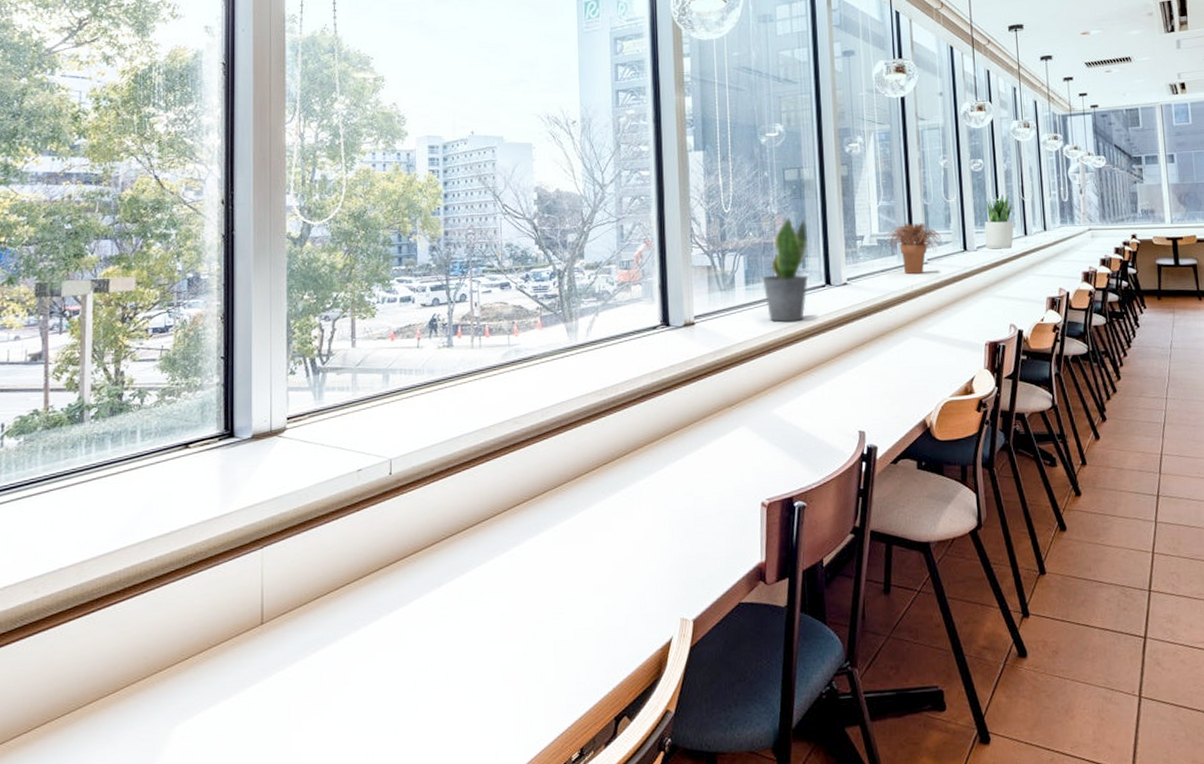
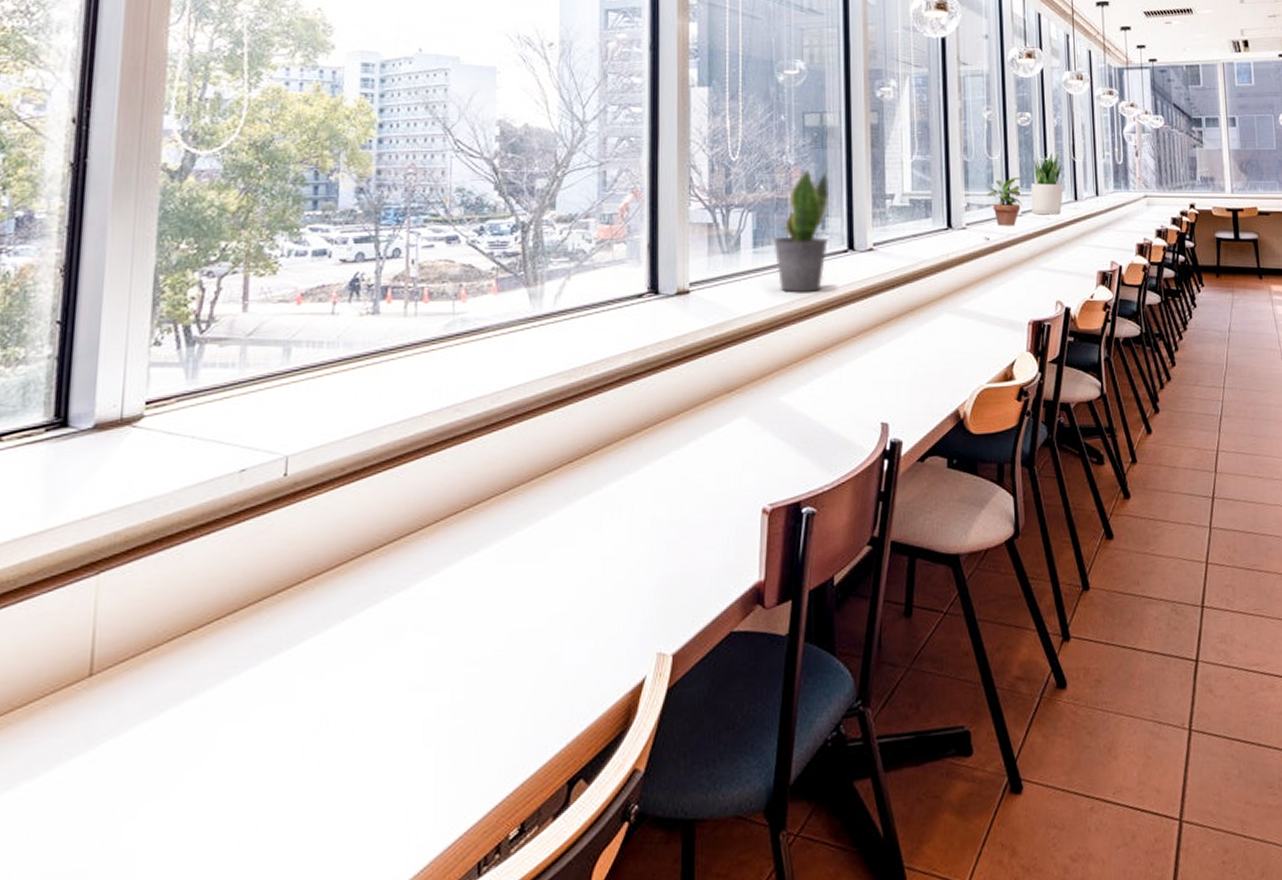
potted plant: present [883,222,942,274] -> none [916,181,983,240]
potted plant: none [945,216,977,261] -> present [987,176,1023,227]

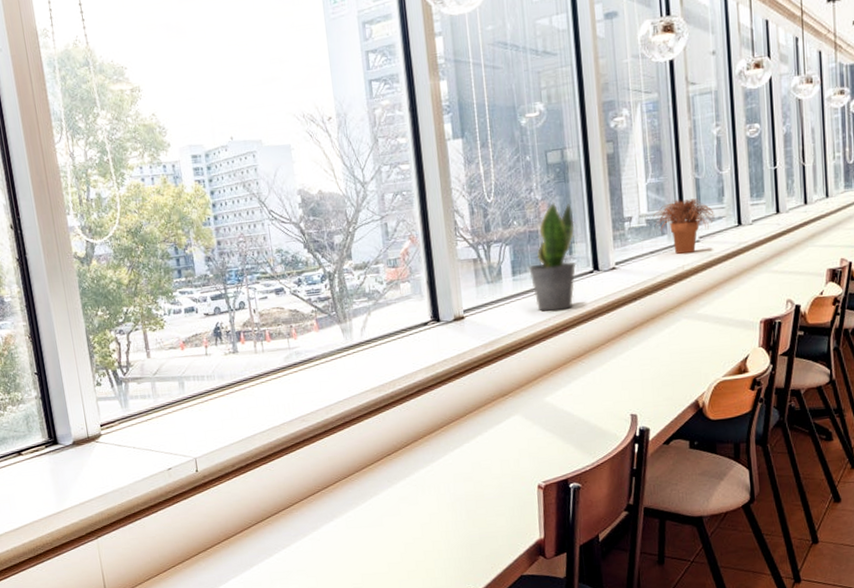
potted plant: none [916,181,983,240] -> present [652,198,715,254]
potted plant: present [987,176,1023,227] -> none [718,187,753,236]
planter: present [1031,153,1063,215] -> none [761,160,793,222]

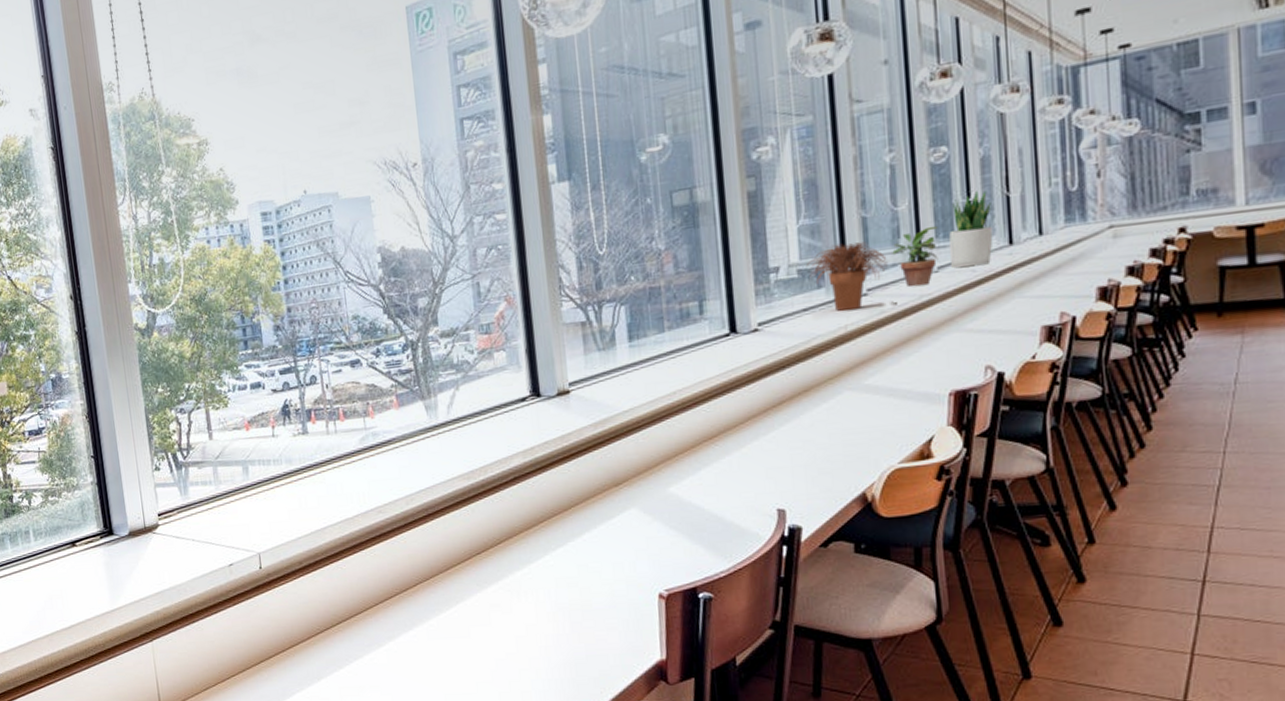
potted plant: present [529,202,577,312] -> none [649,252,709,384]
potted plant: none [718,187,753,236] -> present [892,225,938,288]
planter: none [761,160,793,222] -> present [949,190,993,269]

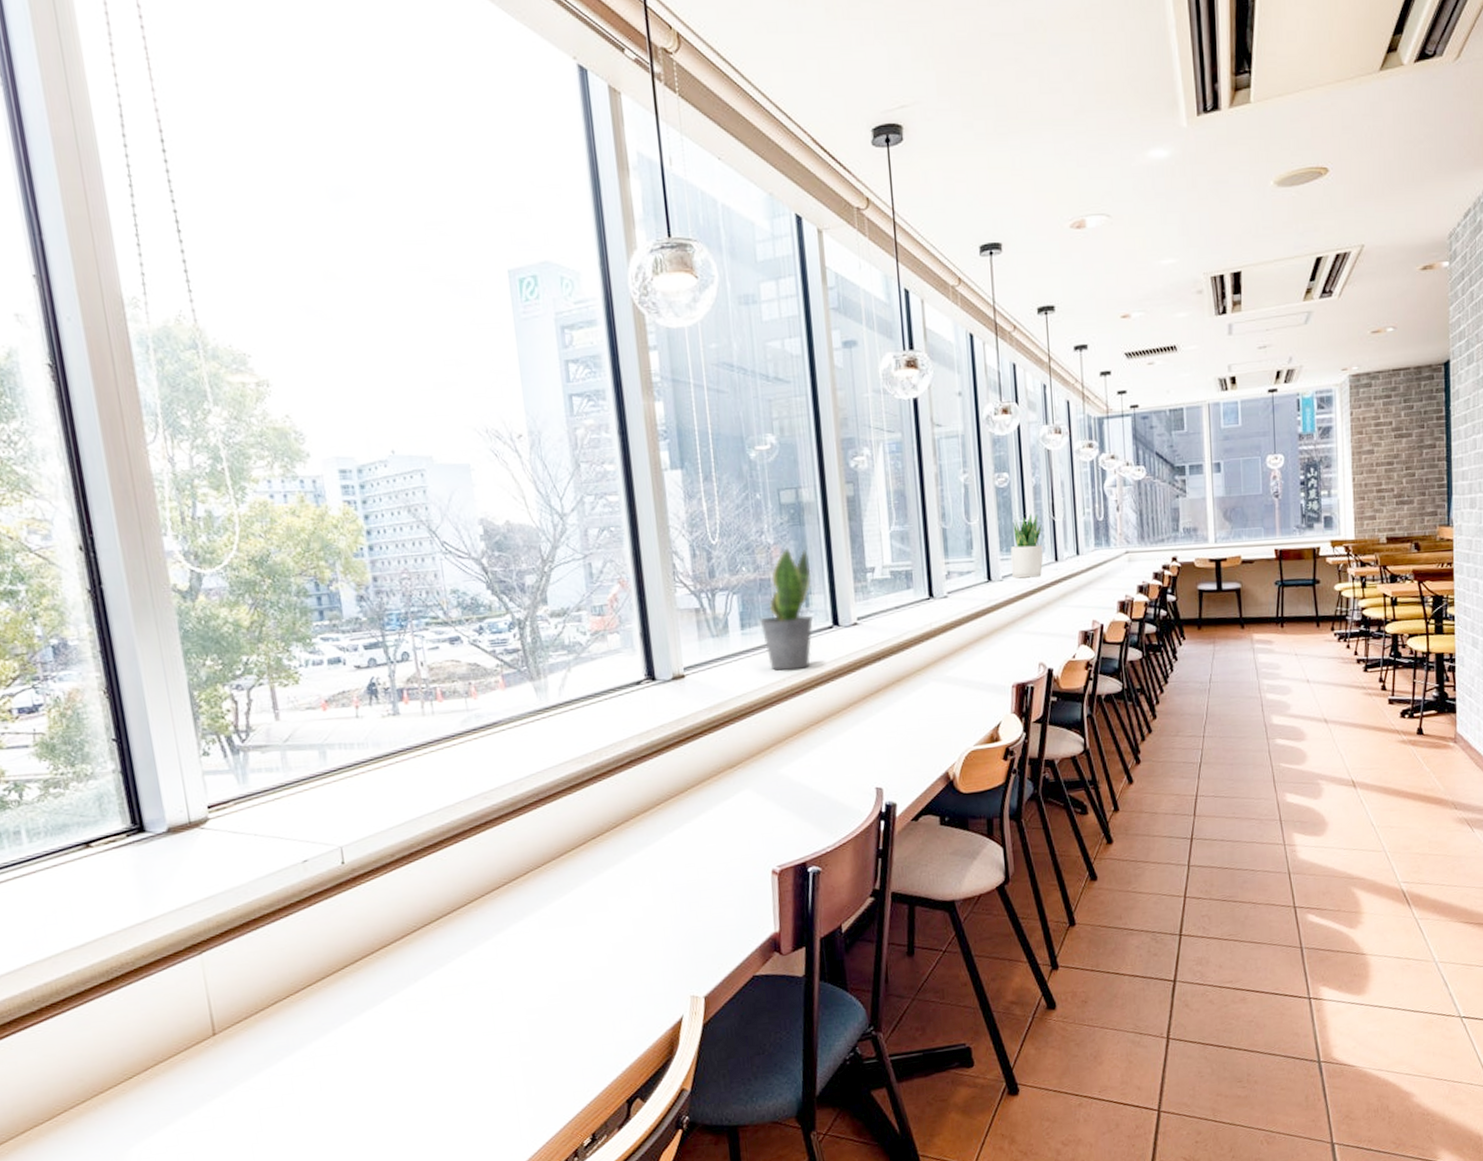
potted plant: none [649,252,709,384] -> present [760,547,814,671]
potted plant: present [805,242,888,311] -> none [897,550,963,610]
potted plant: present [892,225,938,288] -> none [967,540,1003,593]

